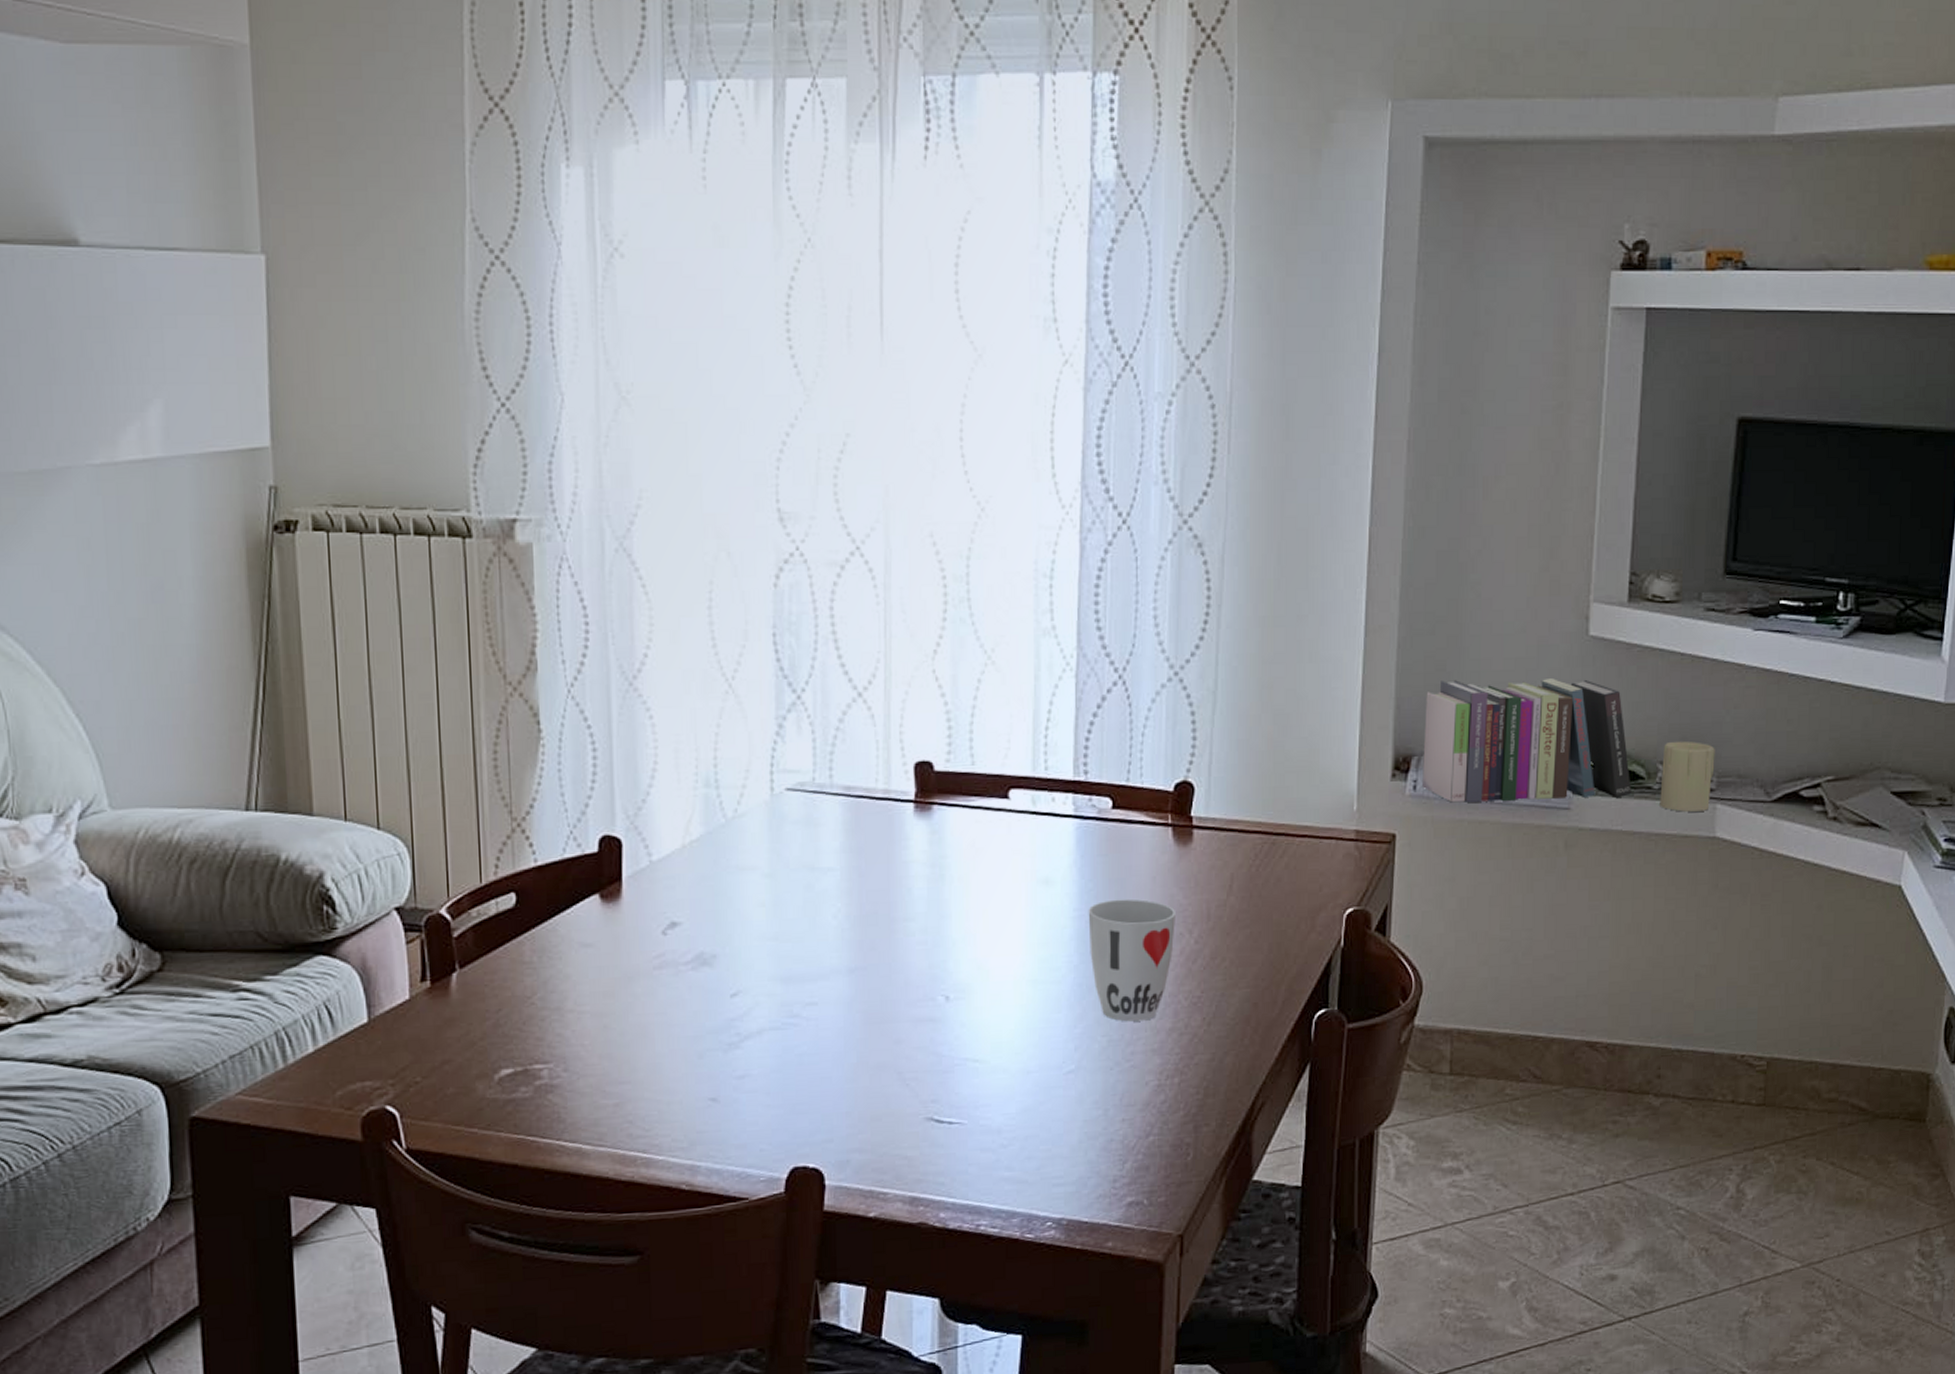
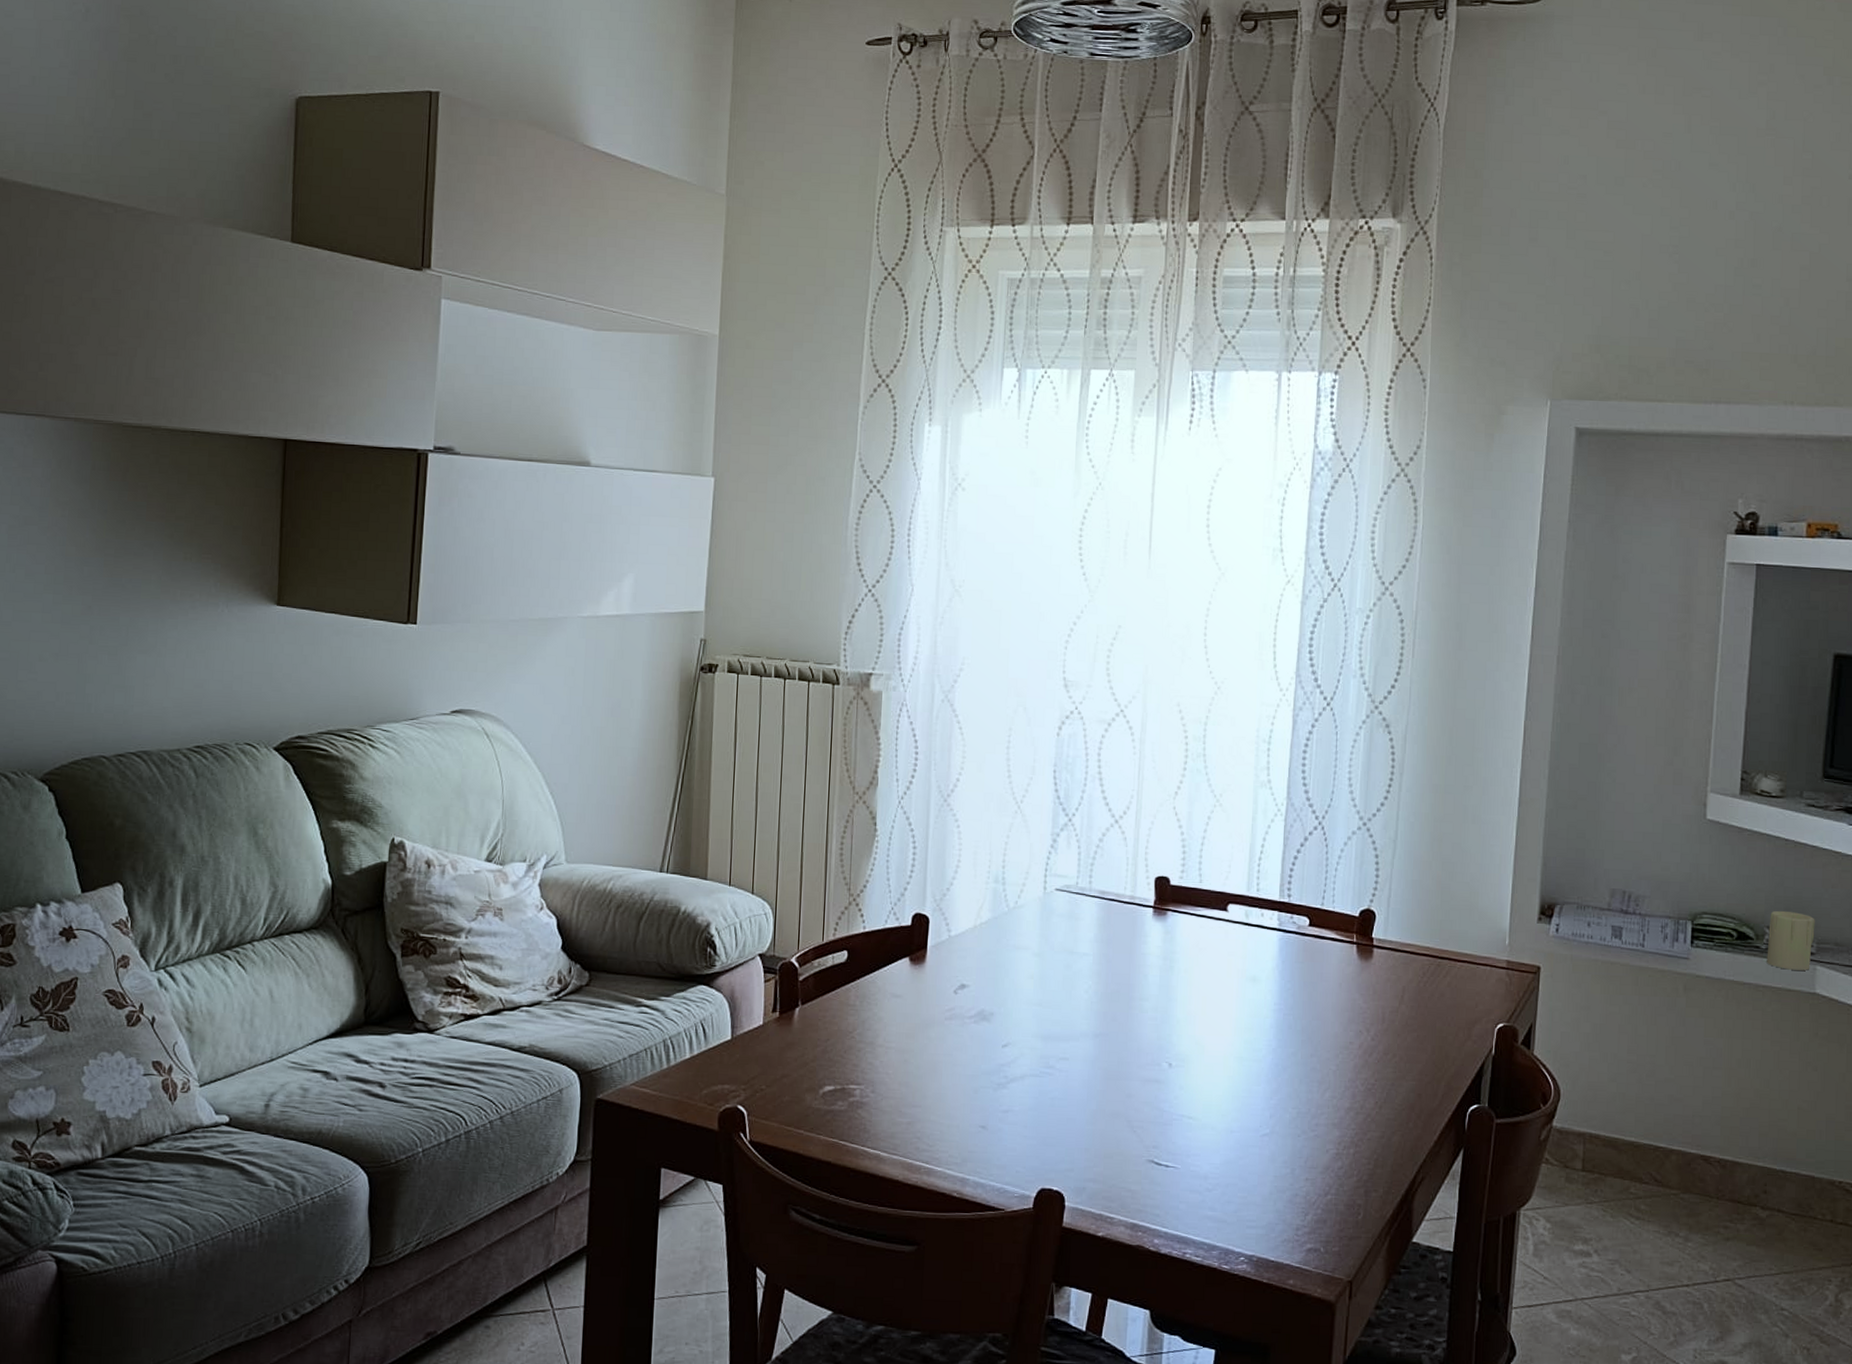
cup: present [1088,899,1175,1022] -> none [1285,998,1356,1099]
books: present [1423,677,1631,803] -> none [1564,846,1742,954]

